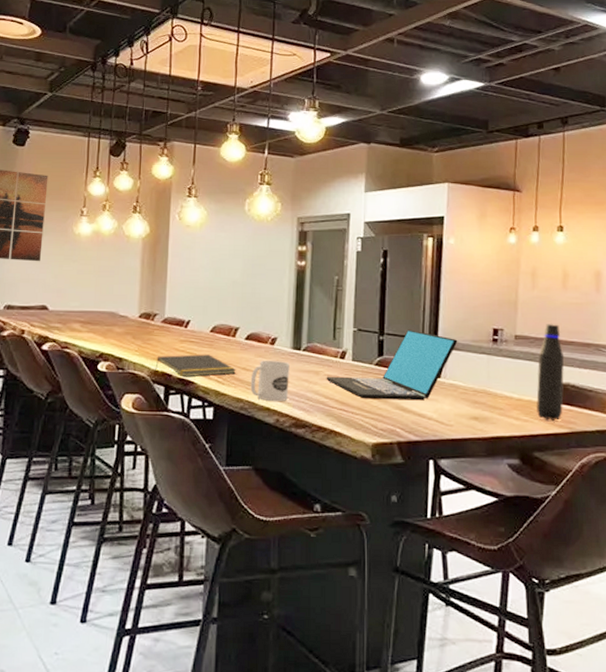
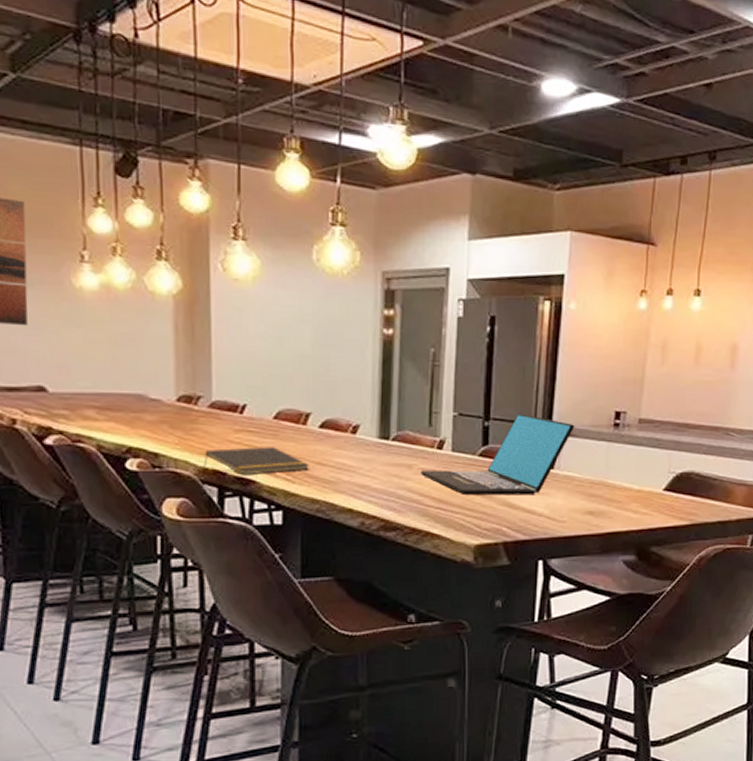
mug: present [250,361,290,402] -> none [327,453,376,502]
water bottle: present [535,323,565,421] -> none [656,404,691,513]

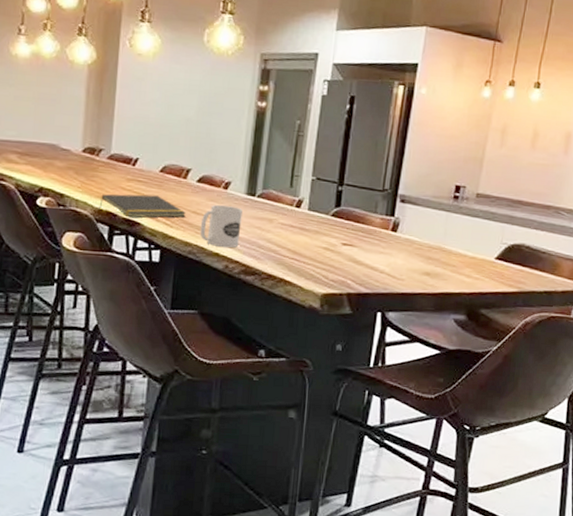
mug: none [327,453,376,502] -> present [200,205,243,248]
laptop: present [420,413,575,496] -> none [279,181,419,254]

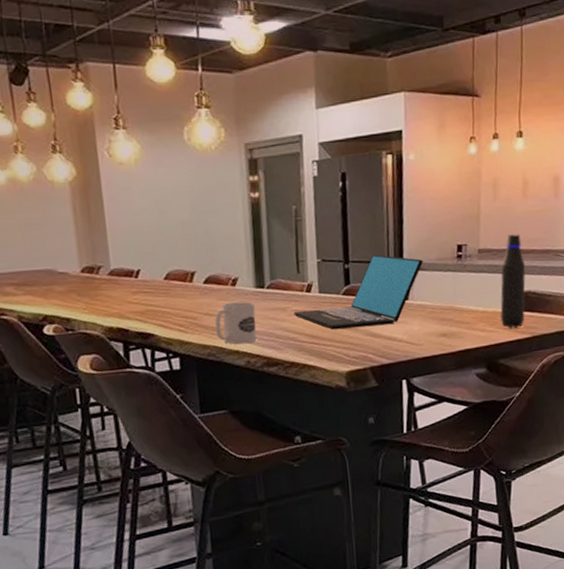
notepad: present [99,194,186,218] -> none [109,303,198,331]
laptop: none [279,181,419,254] -> present [294,254,424,329]
water bottle: none [488,183,523,280] -> present [500,233,526,329]

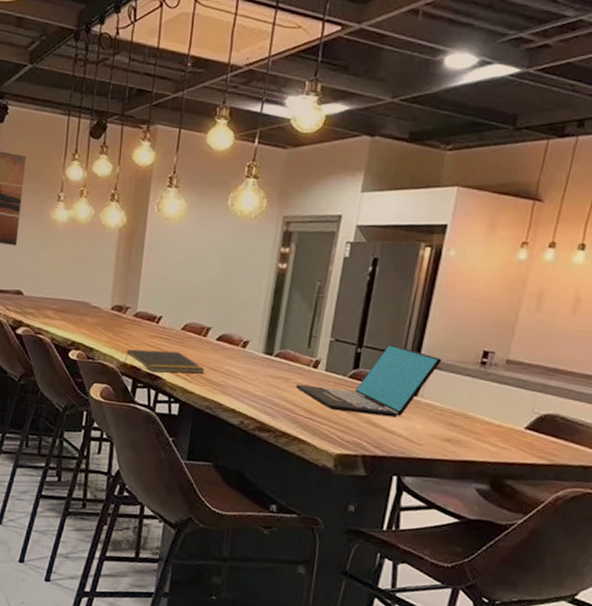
notepad: none [109,303,198,331] -> present [124,349,205,374]
mug: present [214,301,257,344] -> none [217,363,260,405]
water bottle: present [500,233,526,329] -> none [516,350,560,452]

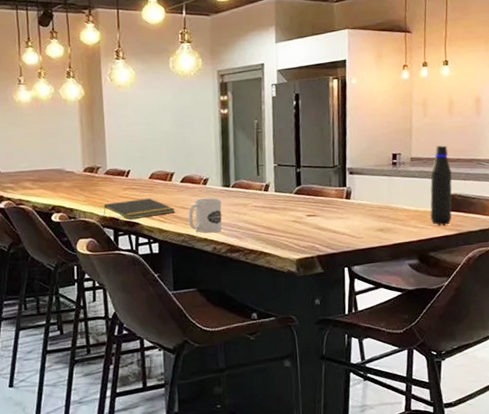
mug: none [217,363,260,405] -> present [188,198,222,233]
laptop: present [296,344,442,418] -> none [253,161,363,223]
water bottle: none [516,350,560,452] -> present [430,144,452,226]

